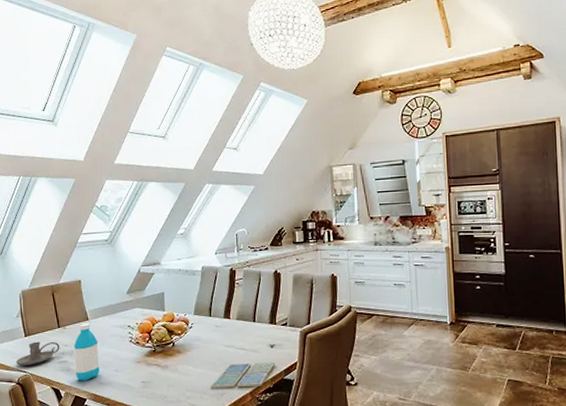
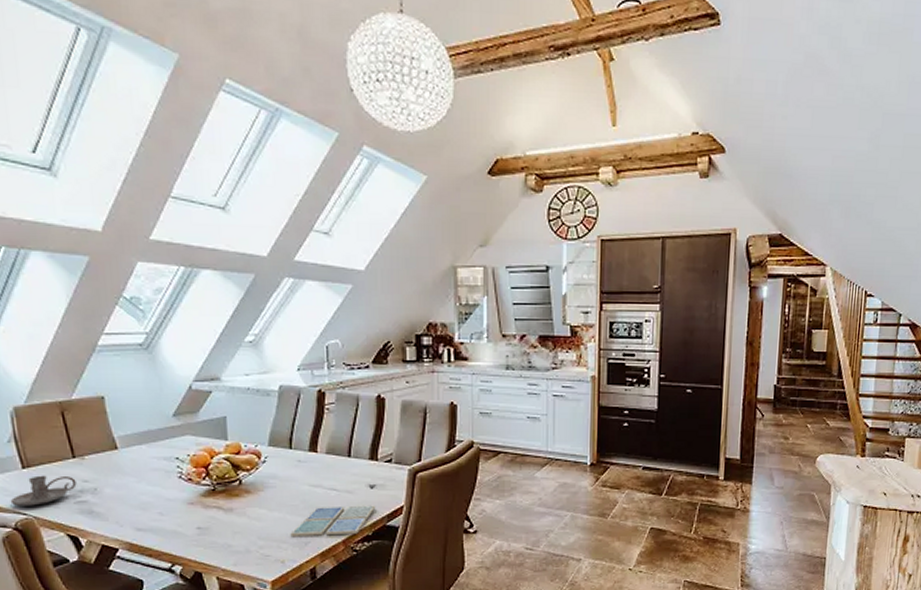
water bottle: present [73,323,100,381] -> none [97,453,137,526]

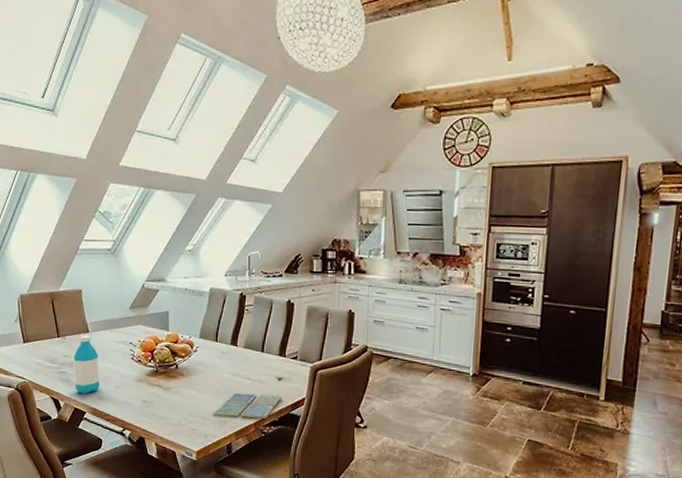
candle holder: present [10,475,77,506] -> none [14,349,59,373]
water bottle: none [97,453,137,526] -> present [73,335,100,394]

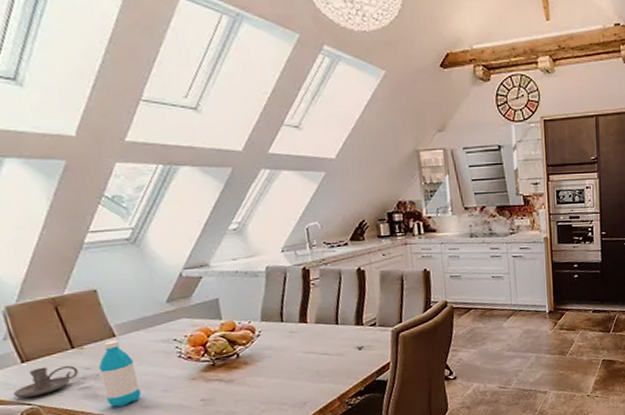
candle holder: none [14,349,59,373] -> present [12,366,79,398]
drink coaster: present [213,392,283,419] -> none [289,364,366,399]

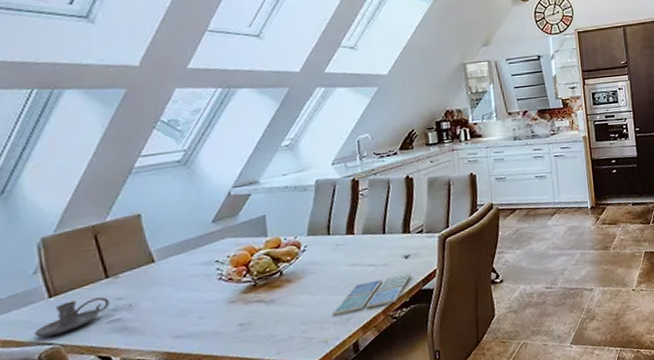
water bottle: present [98,340,142,407] -> none [132,266,175,340]
drink coaster: none [289,364,366,399] -> present [332,273,412,316]

